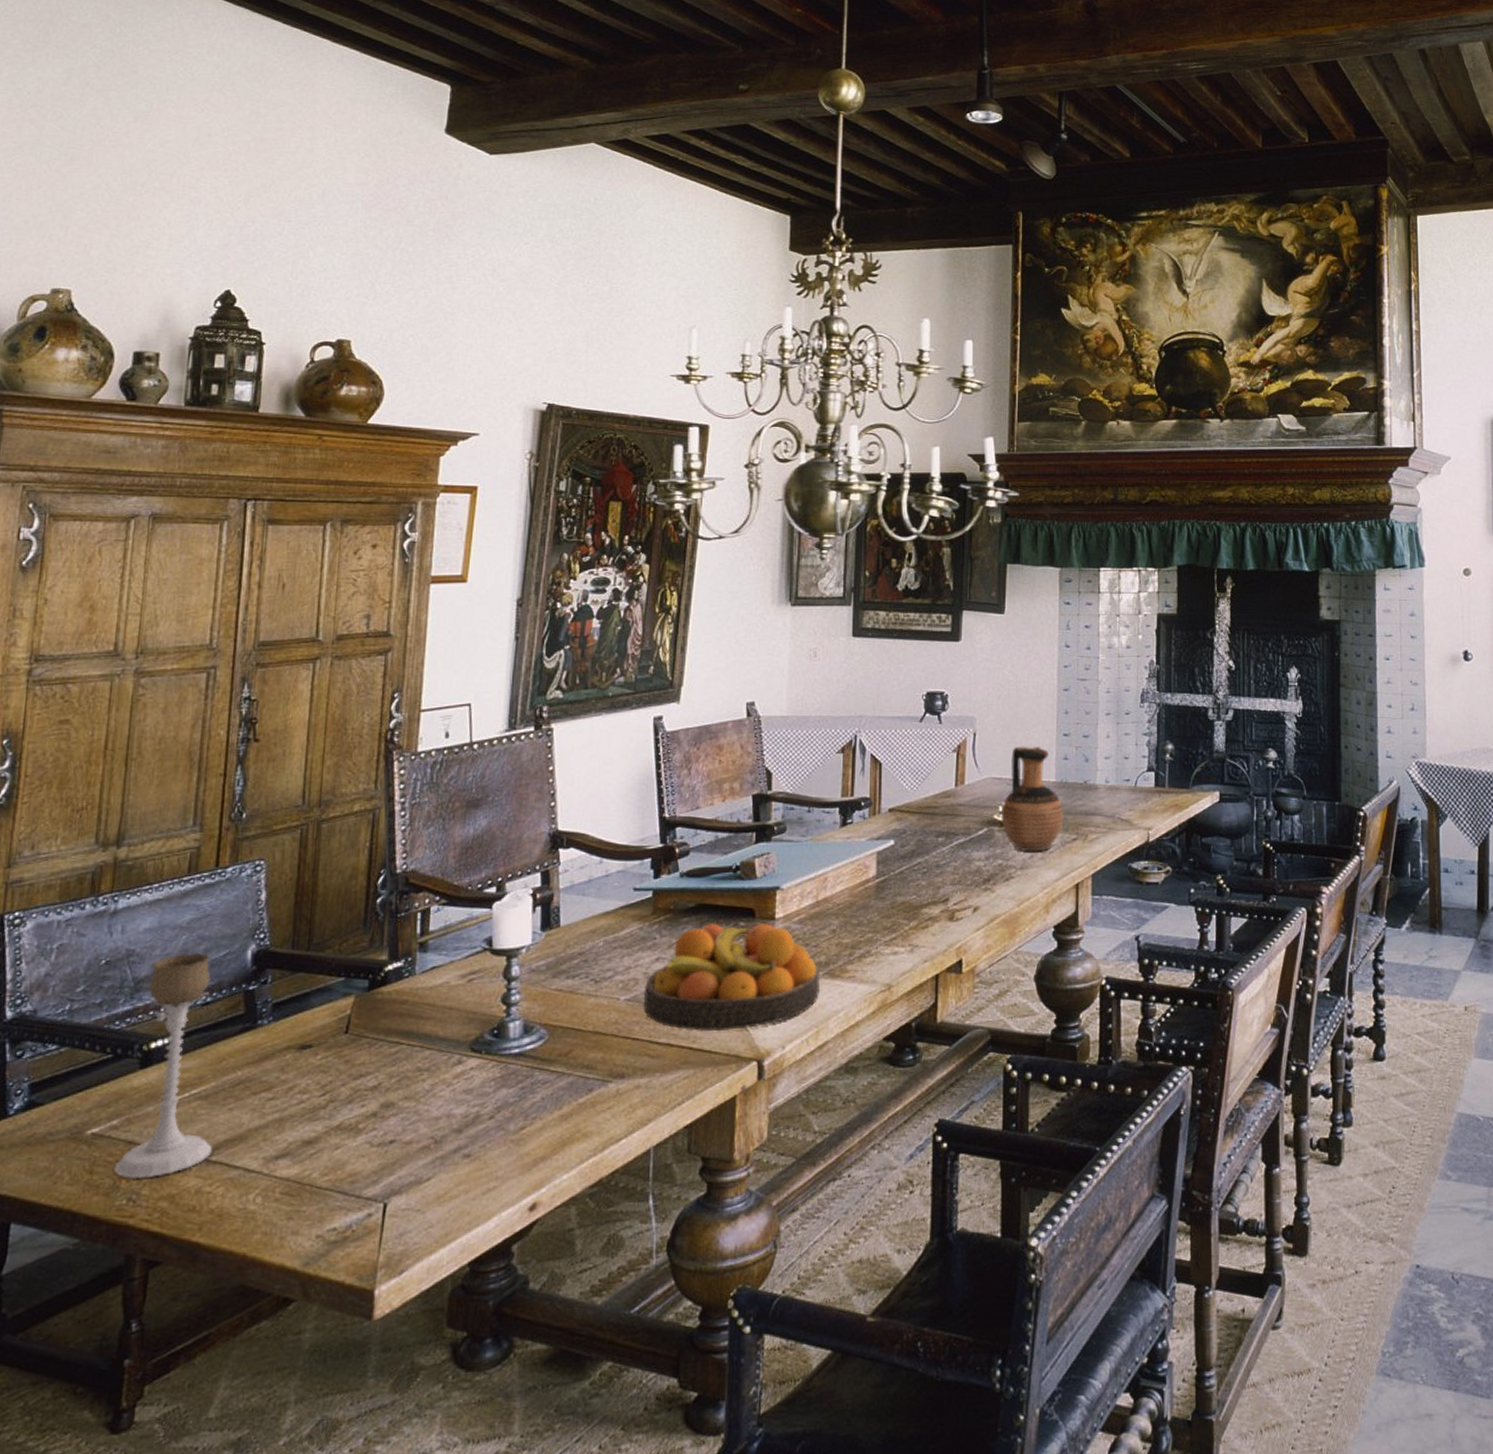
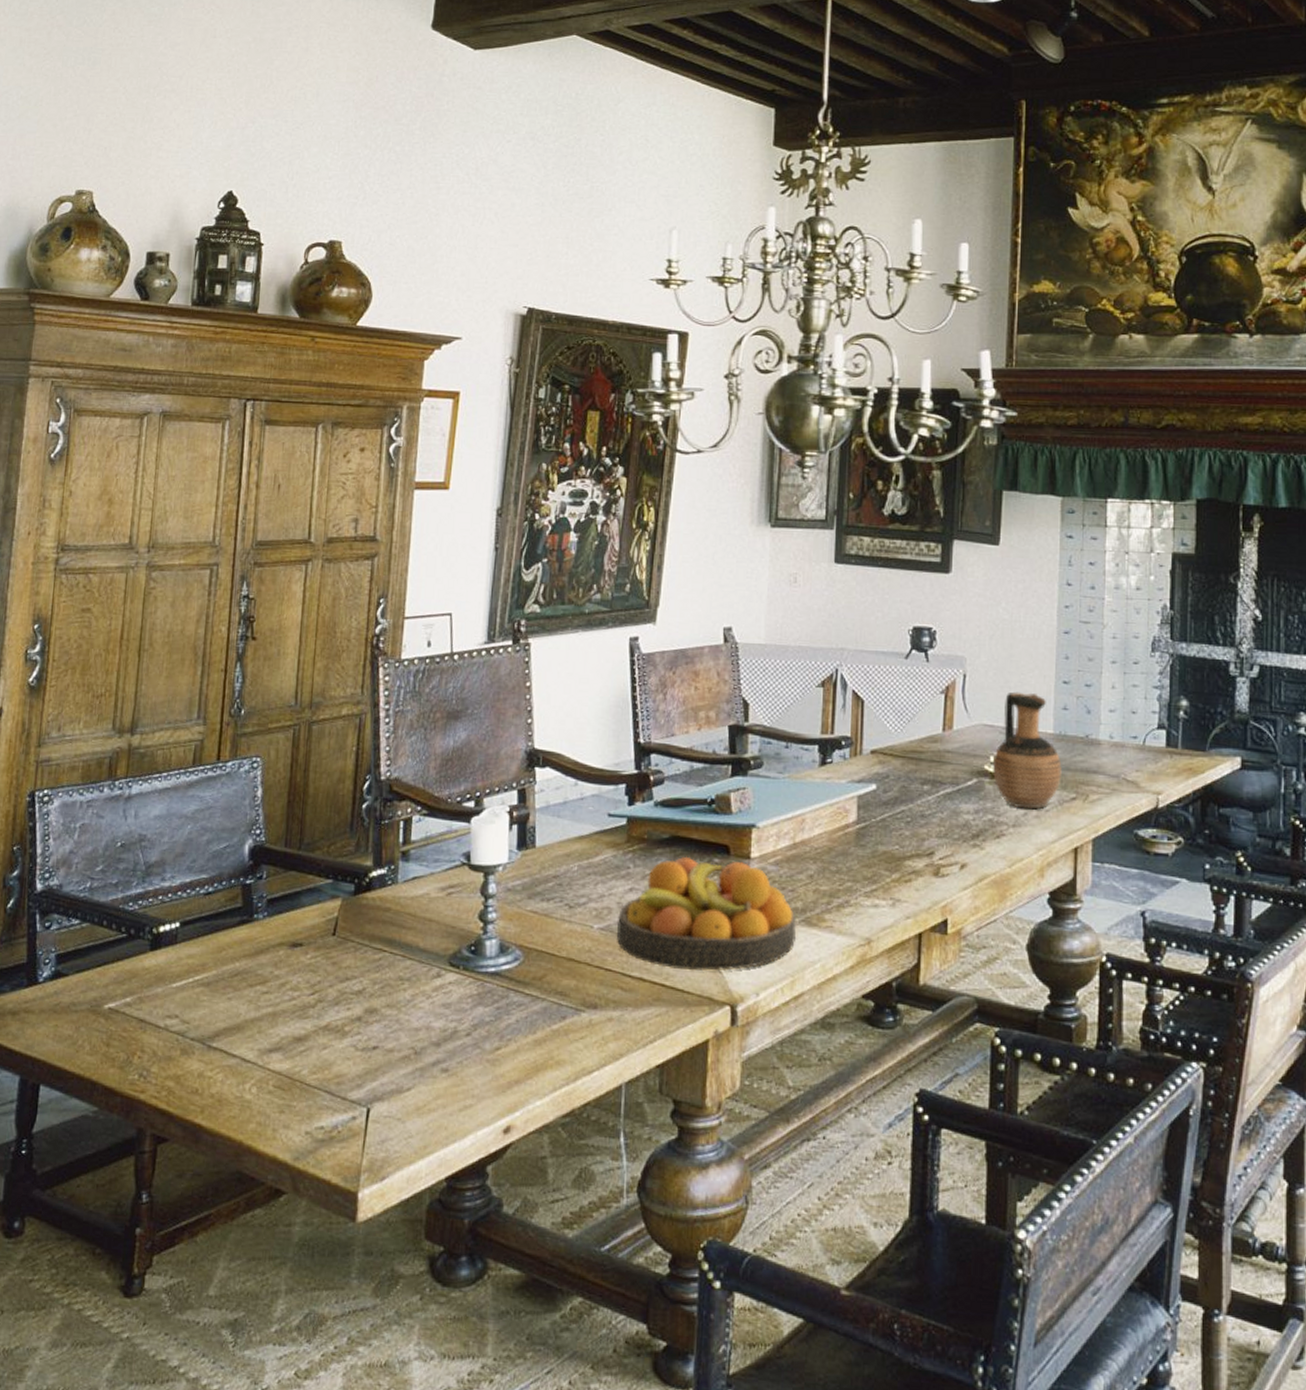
candle holder: present [114,953,212,1180] -> none [127,843,213,1057]

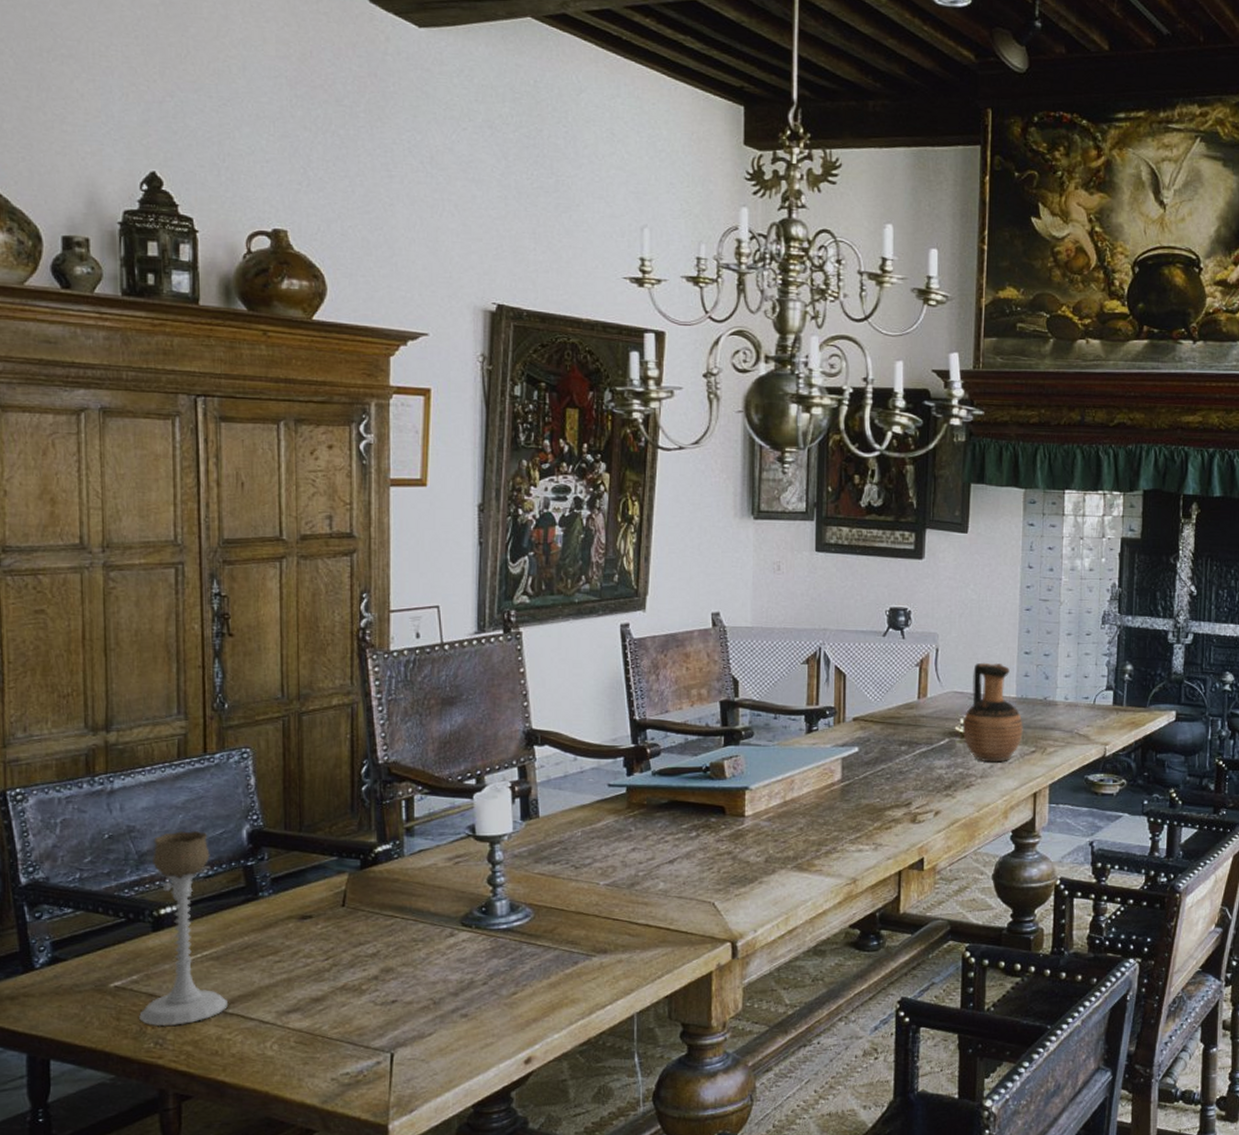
candle holder: none [127,843,213,1057] -> present [139,831,228,1027]
fruit bowl: present [616,856,796,971] -> none [621,818,788,915]

